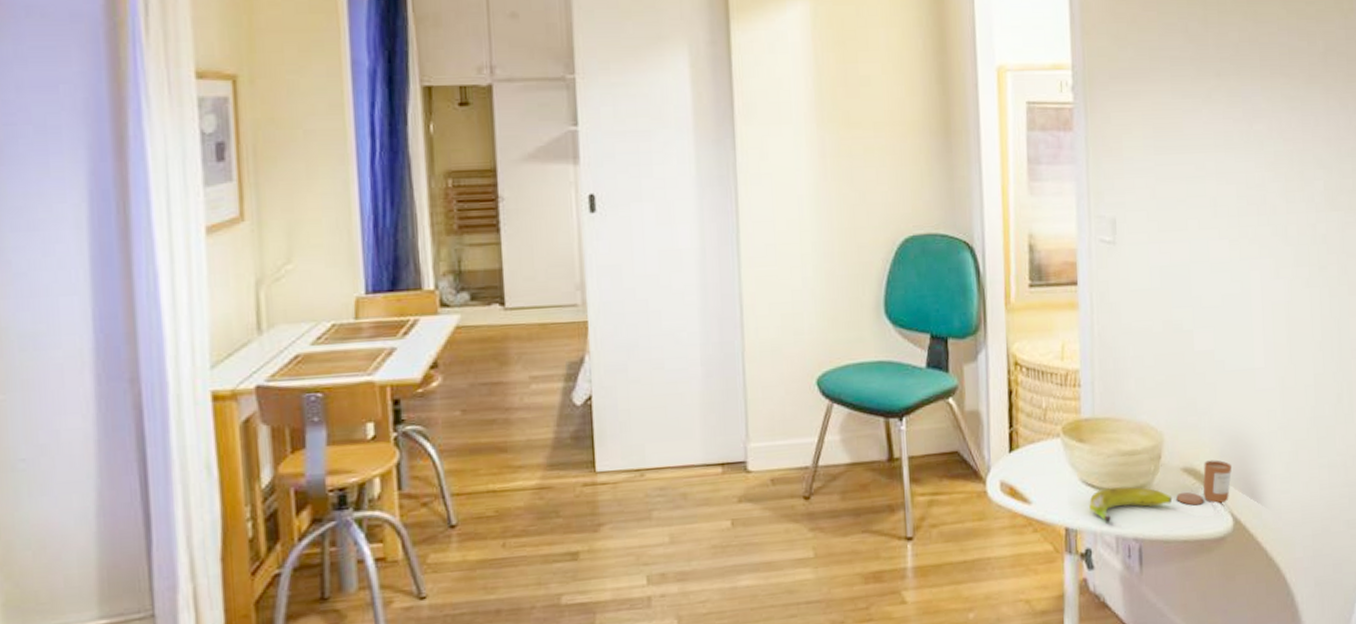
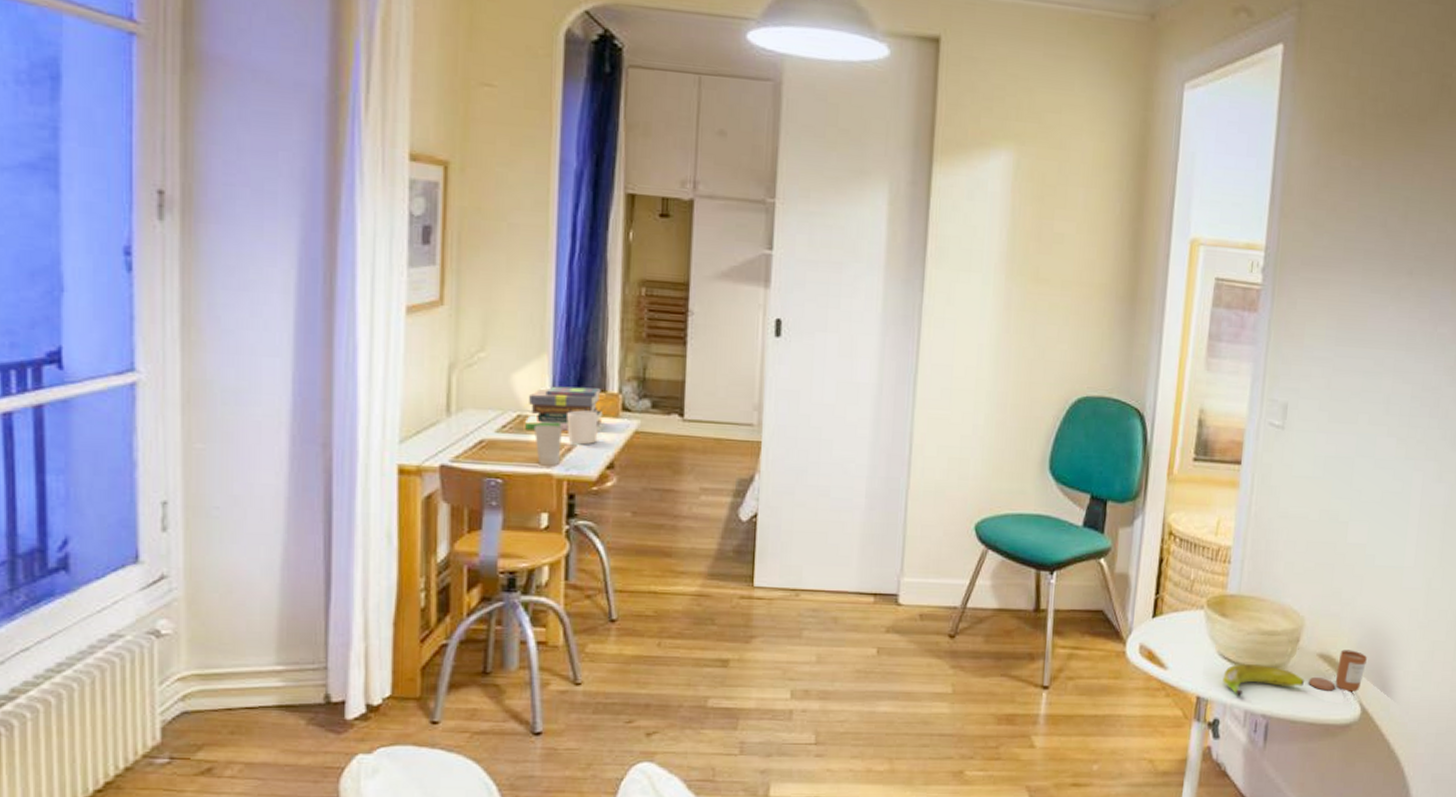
books: none [341,287,421,340] -> present [525,386,603,432]
cup: none [350,330,381,375] -> present [533,424,562,467]
mug: none [383,311,418,348] -> present [567,410,599,445]

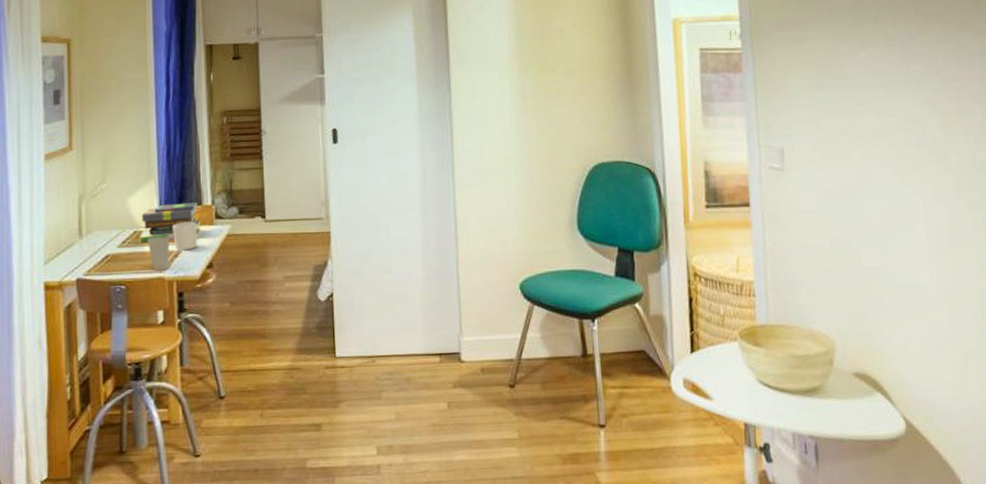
banana: present [1222,664,1305,697] -> none [765,388,846,421]
candle: present [1309,649,1367,692] -> none [849,366,902,408]

